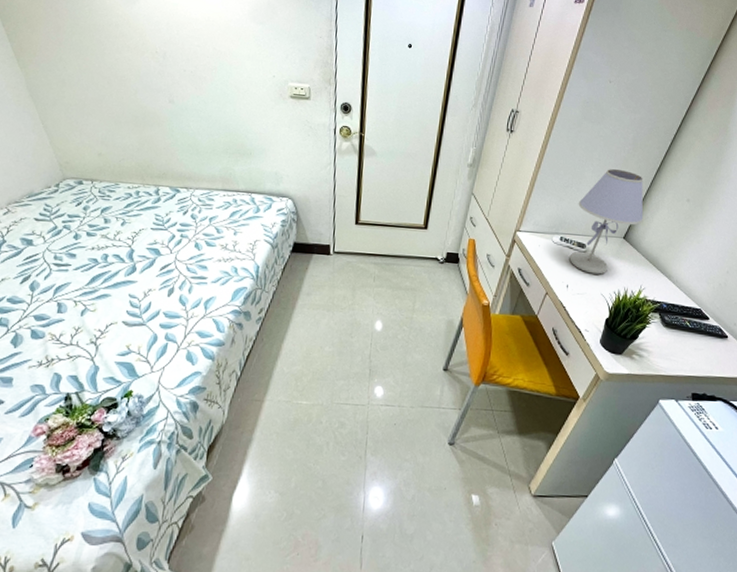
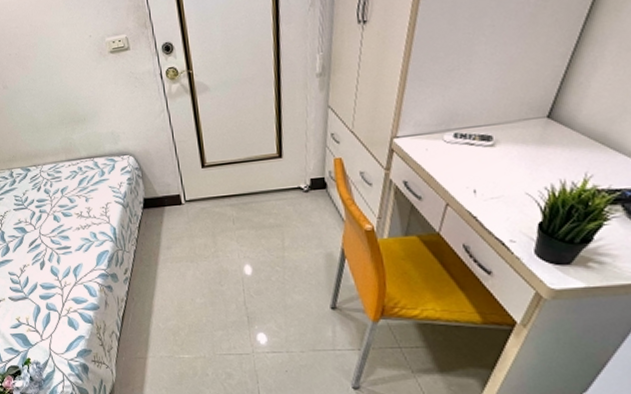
table lamp: present [569,168,644,275] -> none [471,29,575,171]

